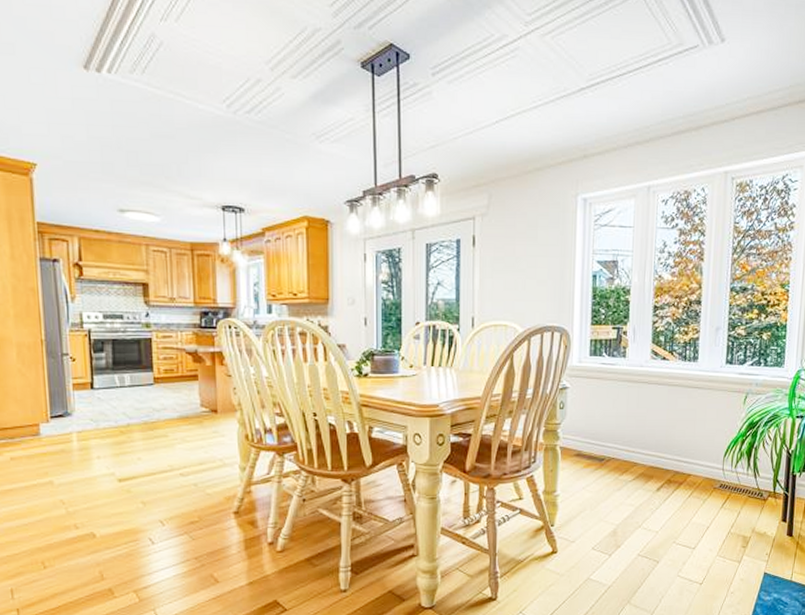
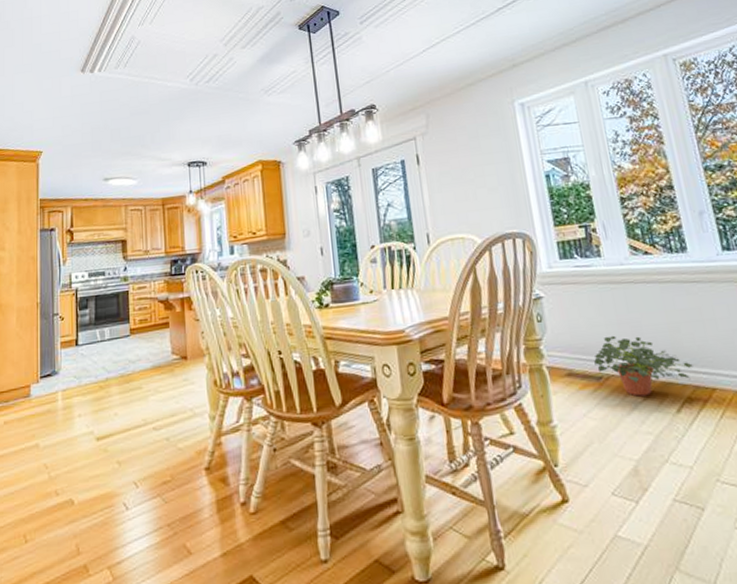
potted plant: none [601,426,678,477] -> present [594,335,693,397]

